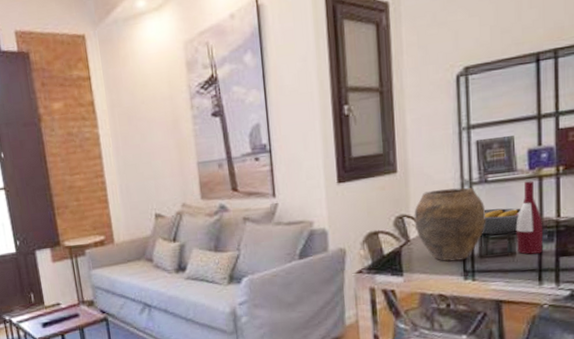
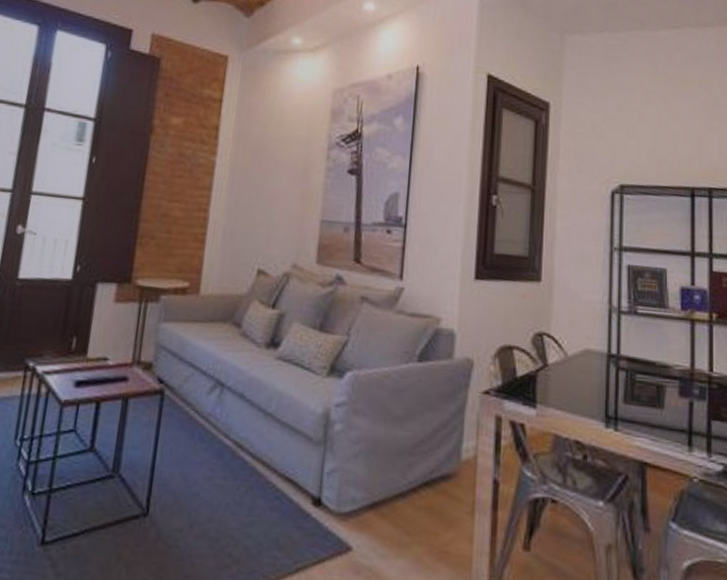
vase: present [414,187,486,262] -> none [554,310,634,402]
fruit bowl: present [482,208,521,235] -> none [628,345,672,379]
wine bottle: present [516,180,544,255] -> none [665,322,695,411]

